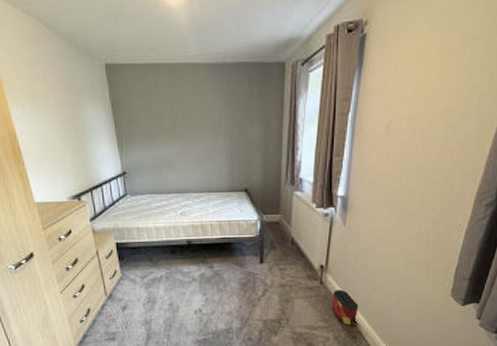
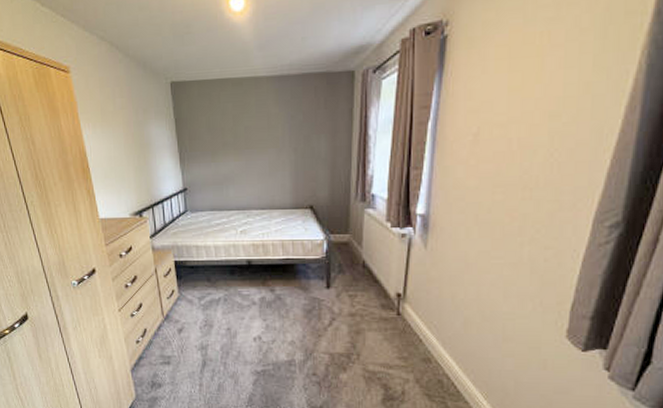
bag: present [331,290,358,326] -> none [411,323,445,368]

